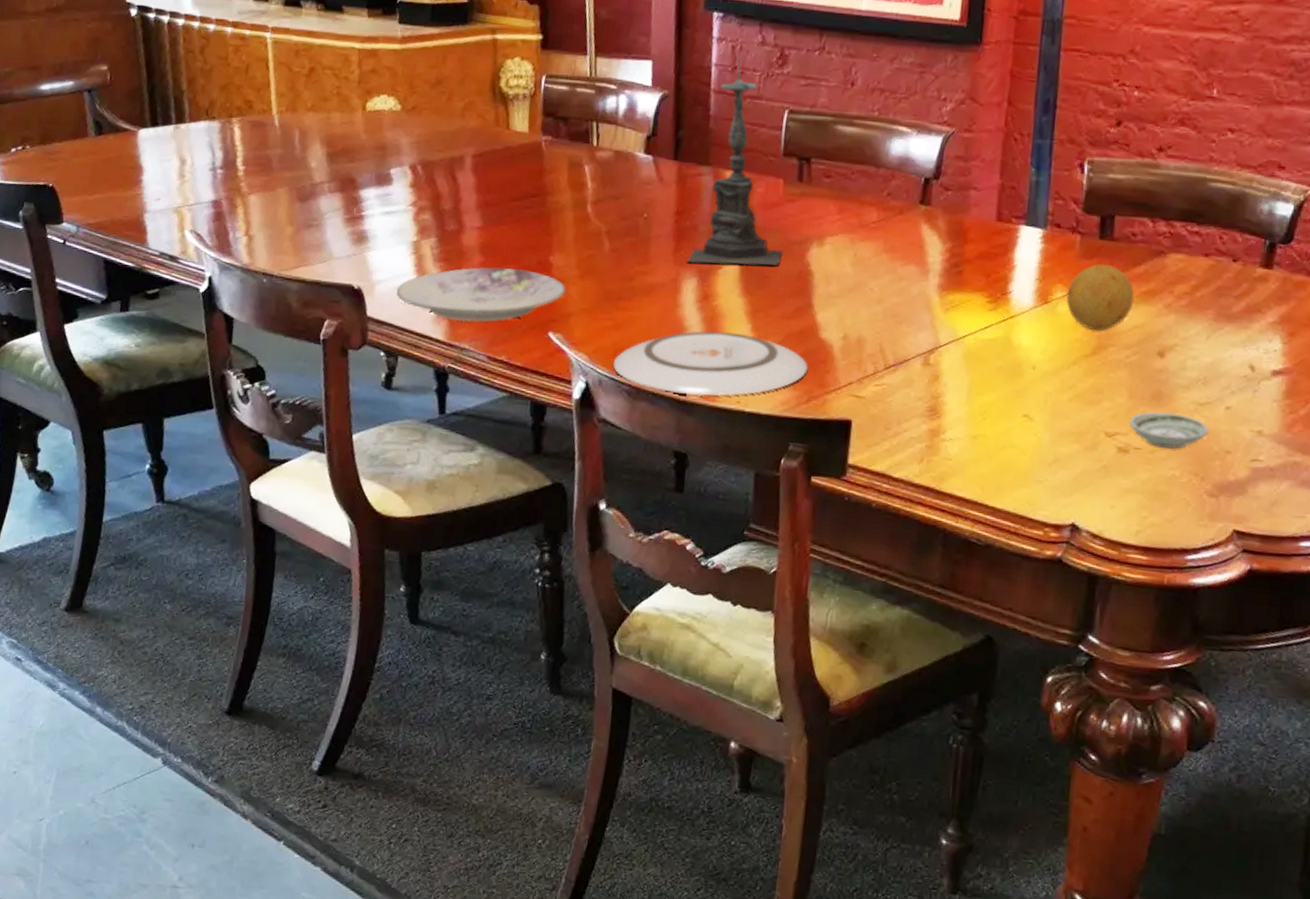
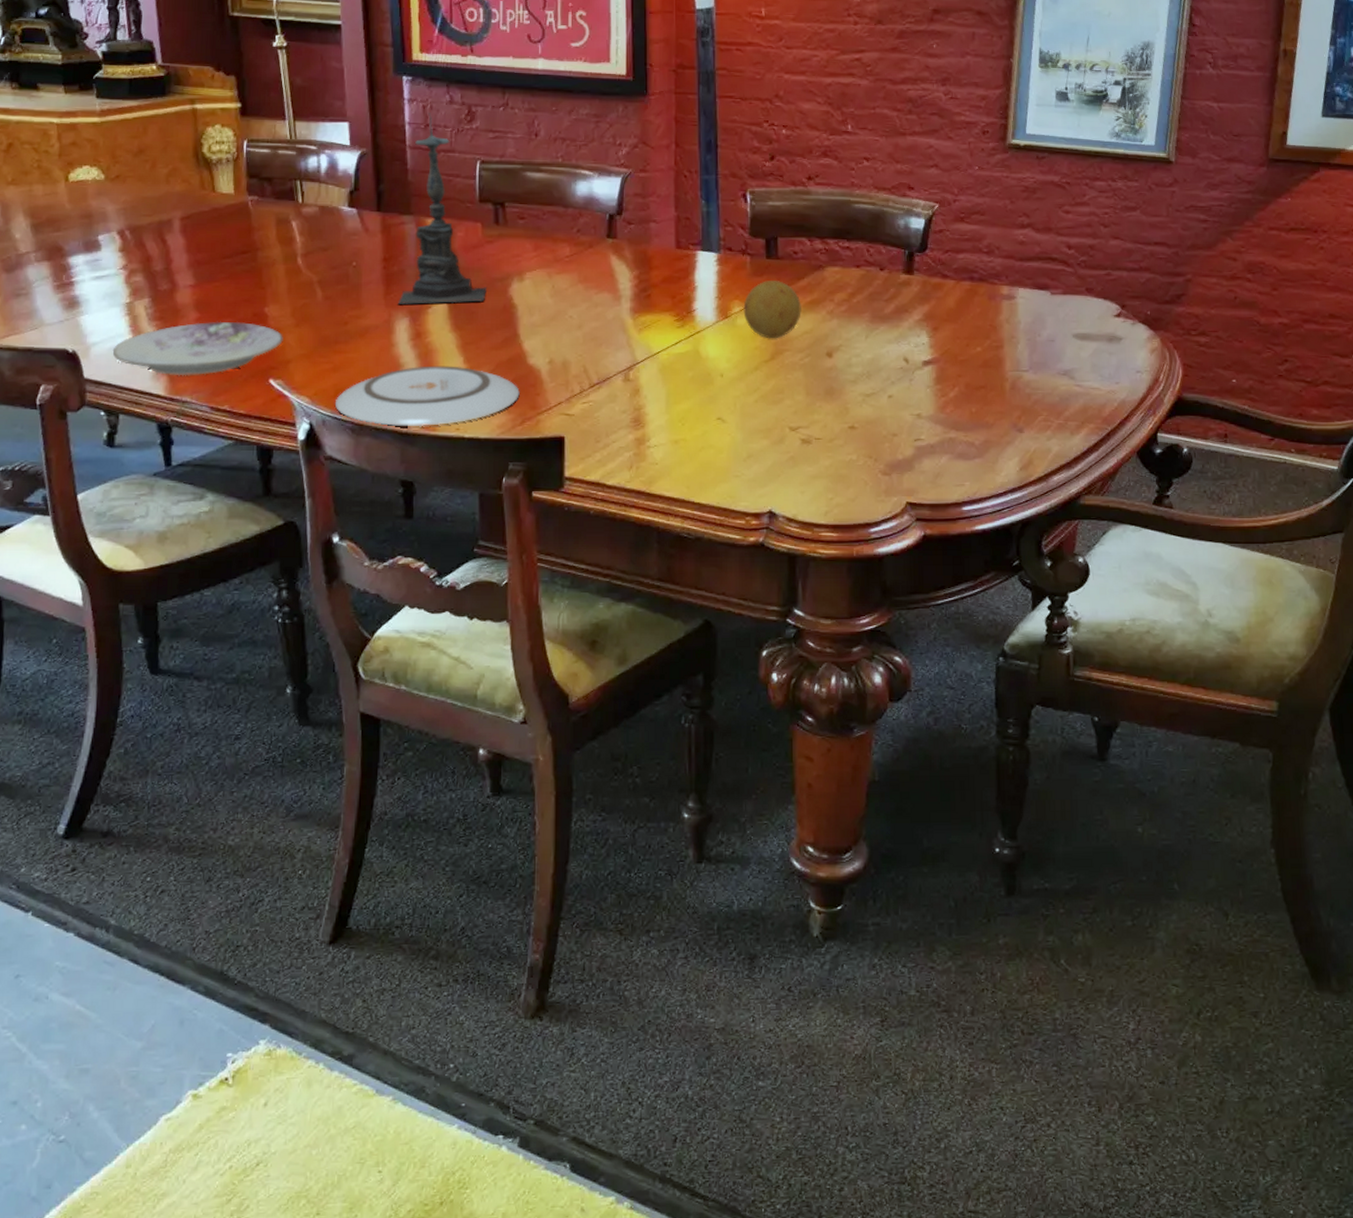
saucer: present [1128,411,1209,449] -> none [808,404,876,436]

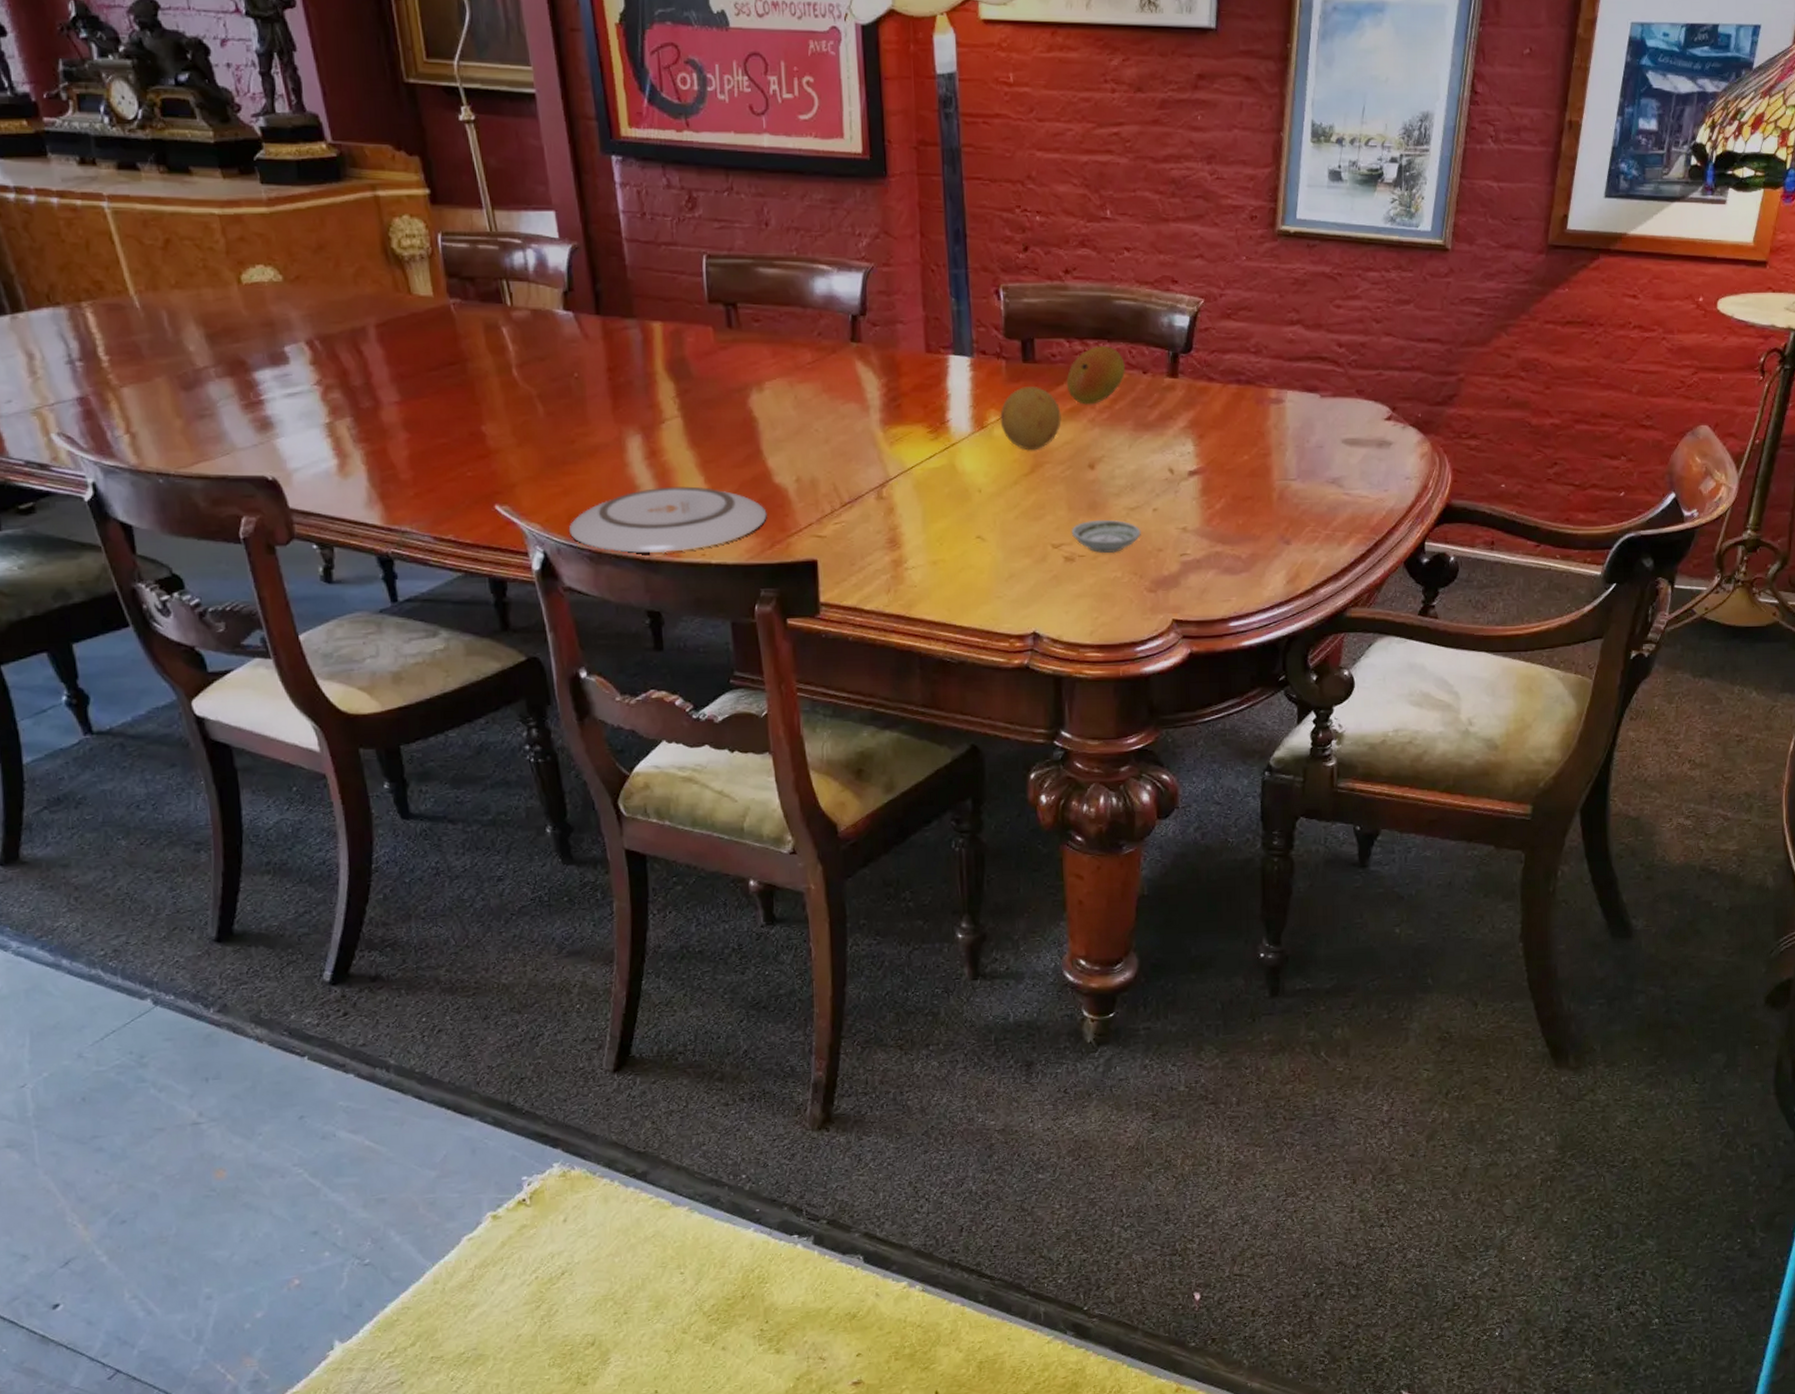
plate: present [112,321,283,376] -> none [317,442,506,504]
candle holder: present [397,113,486,304] -> none [627,199,724,420]
fruit: none [807,244,863,298] -> present [1066,345,1125,405]
saucer: none [808,404,876,436] -> present [1071,519,1141,553]

